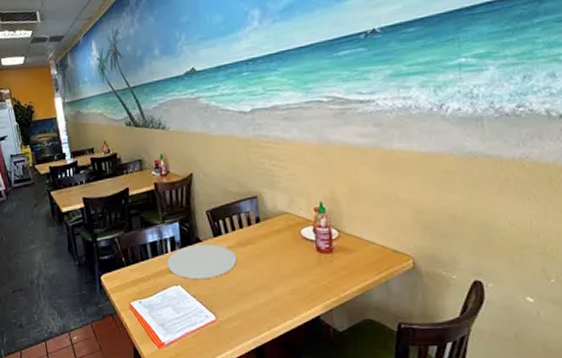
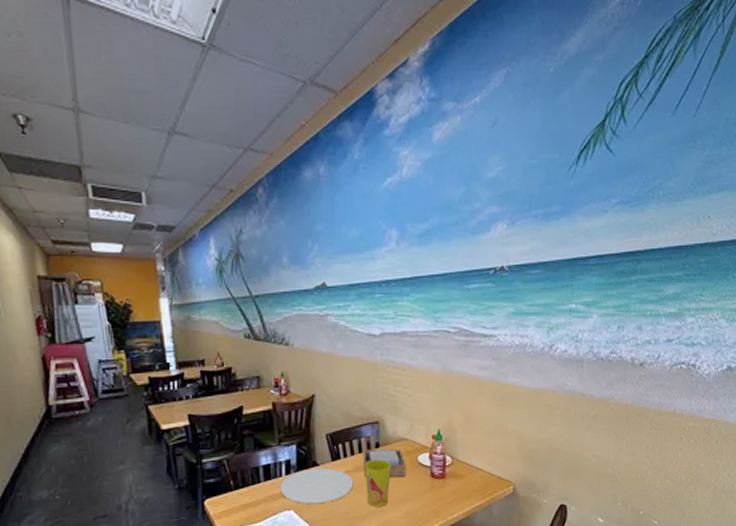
napkin holder: none [243,223,291,252] -> present [363,448,407,478]
cup: none [246,234,274,283] -> present [365,459,391,507]

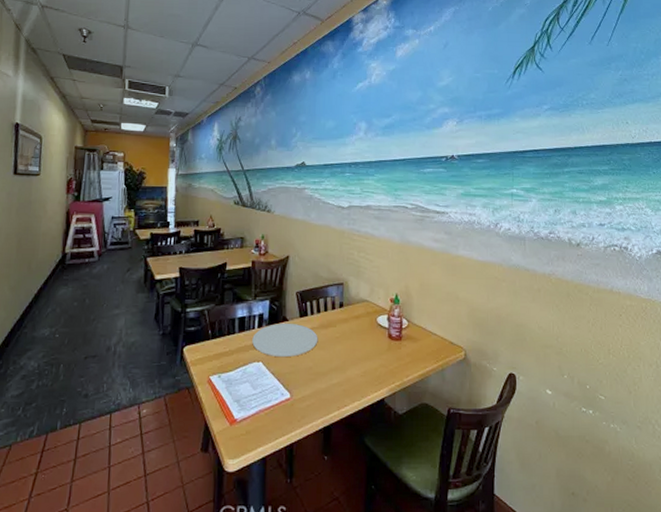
napkin holder: present [363,448,407,478] -> none [328,308,367,337]
cup: present [365,459,391,507] -> none [329,318,353,364]

